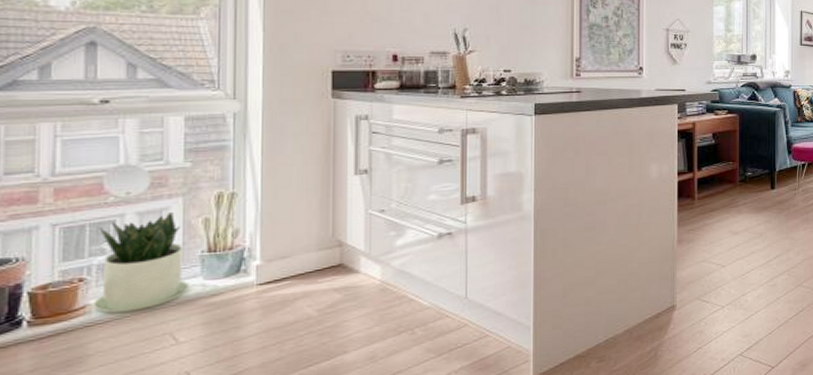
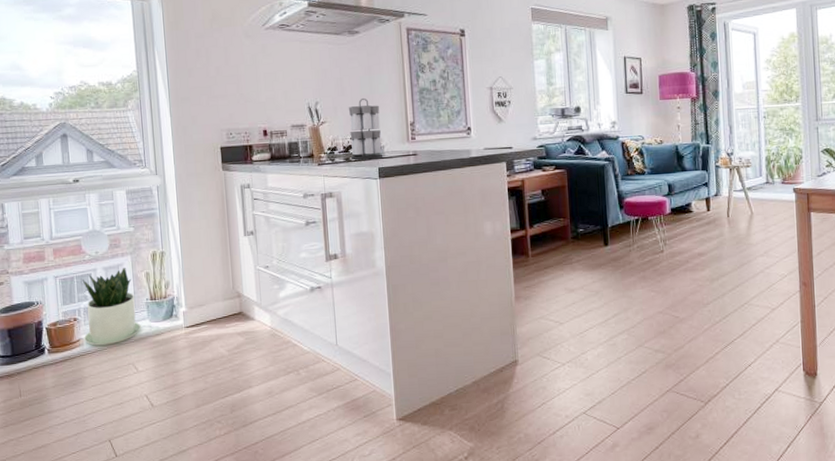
spice rack: none [502,28,542,95] -> present [348,97,384,161]

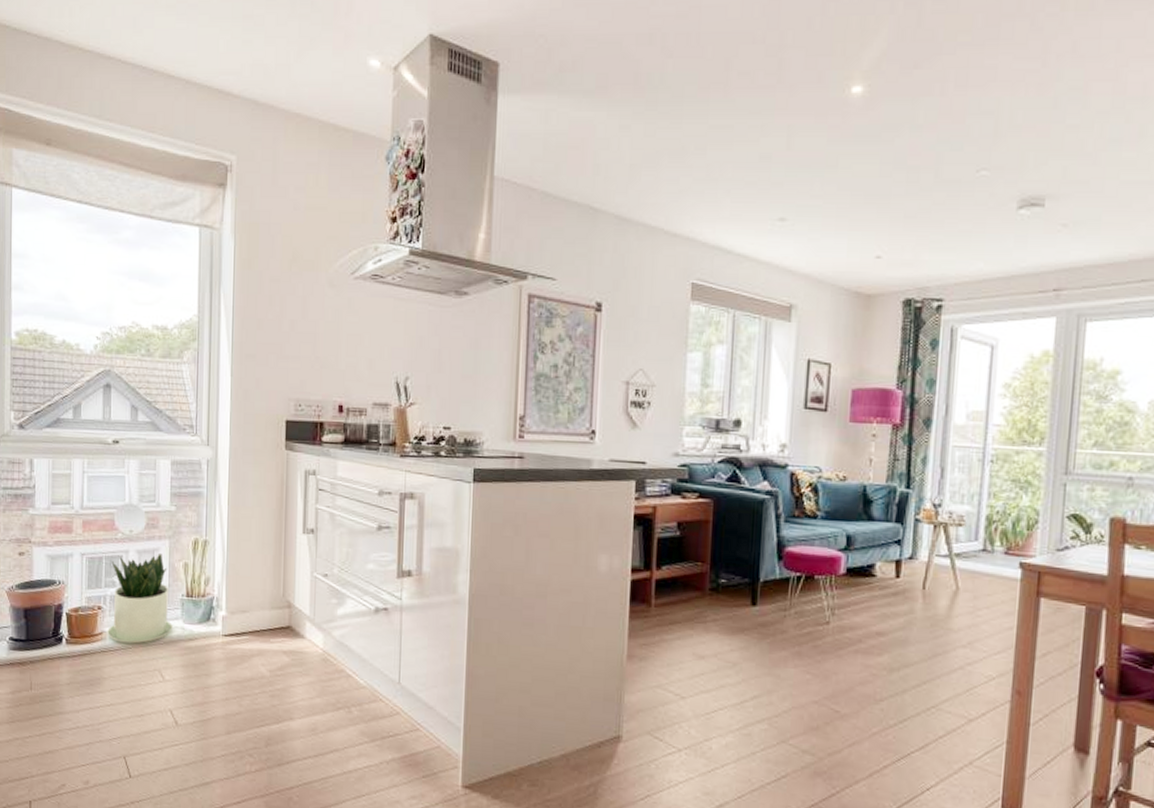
spice rack: present [348,97,384,161] -> none [440,377,484,458]

